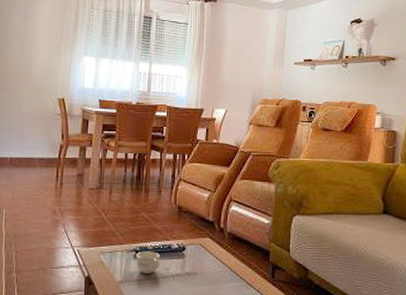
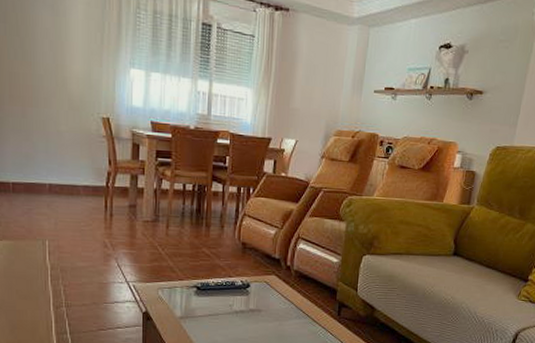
cup: present [136,251,161,274] -> none [197,288,223,310]

